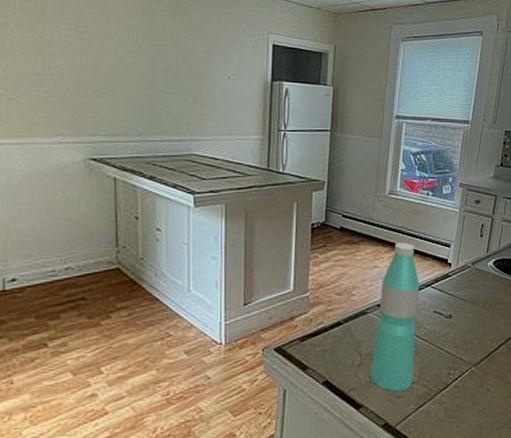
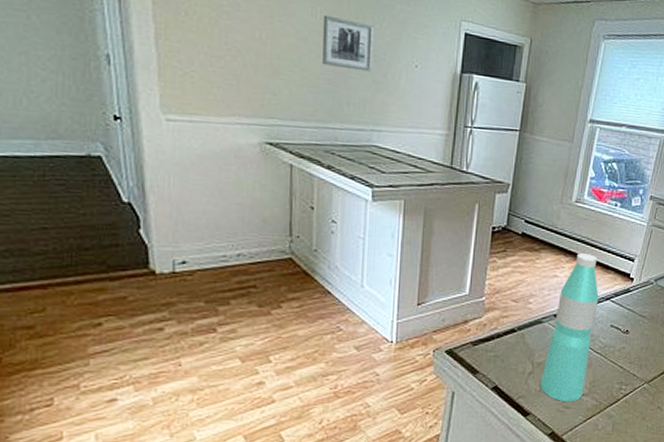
wall art: none [139,37,188,86] -> present [322,14,375,72]

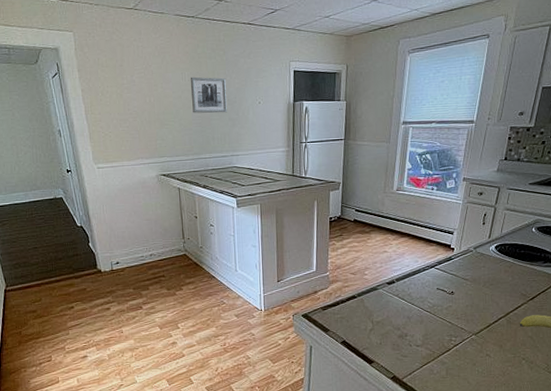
water bottle: present [540,253,599,403] -> none [380,231,425,352]

